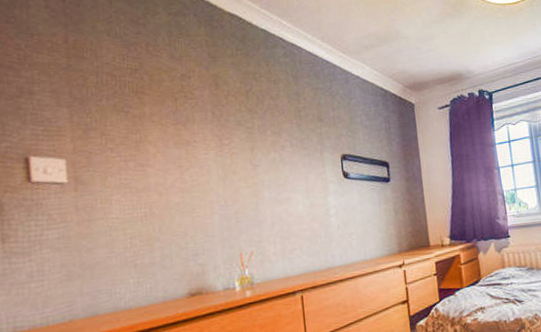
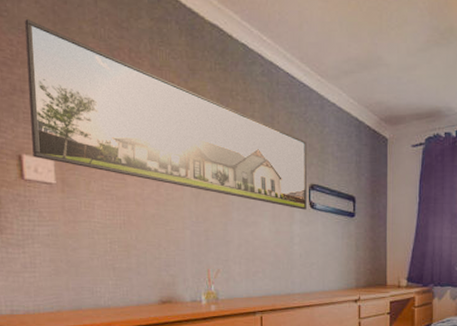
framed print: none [33,23,340,181] -> present [24,19,307,210]

